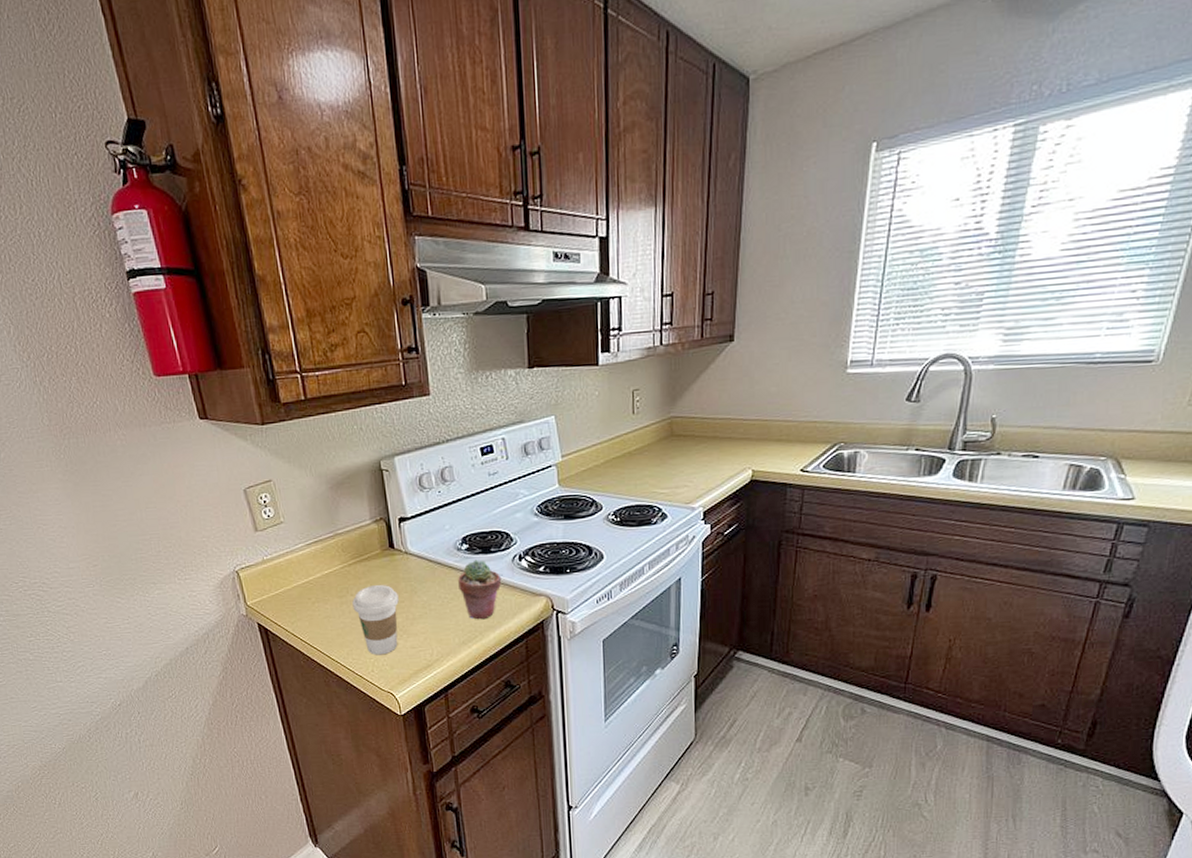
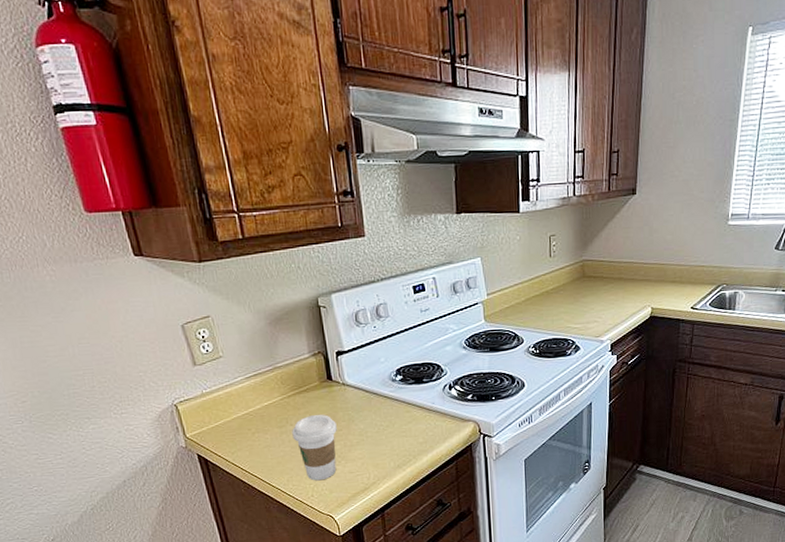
potted succulent: present [458,559,502,620] -> none [393,389,433,445]

